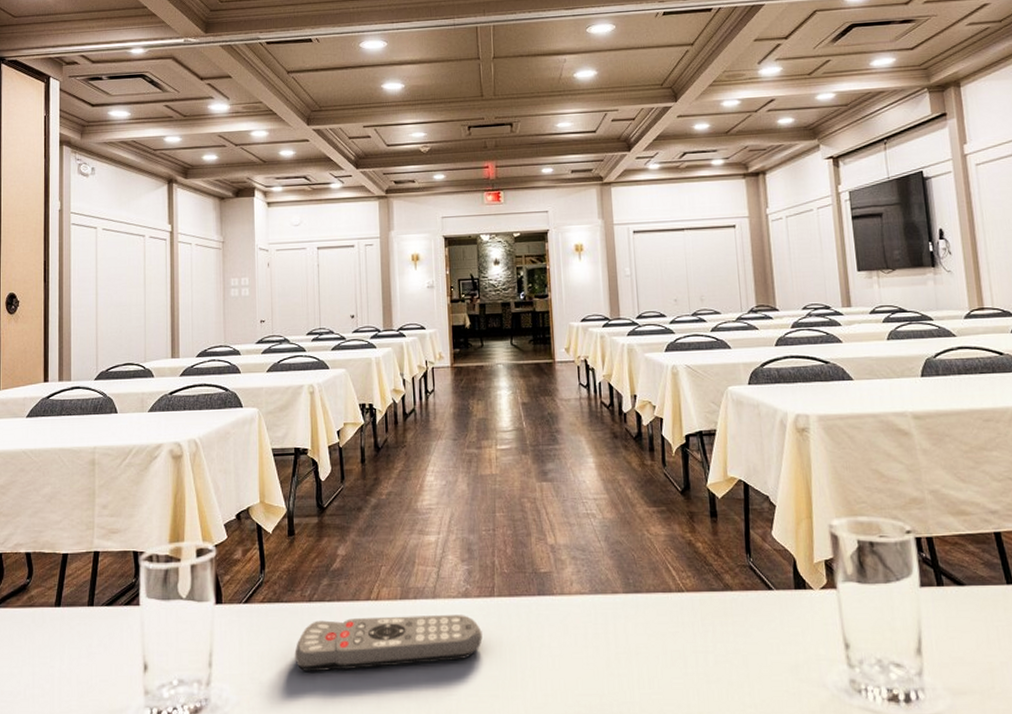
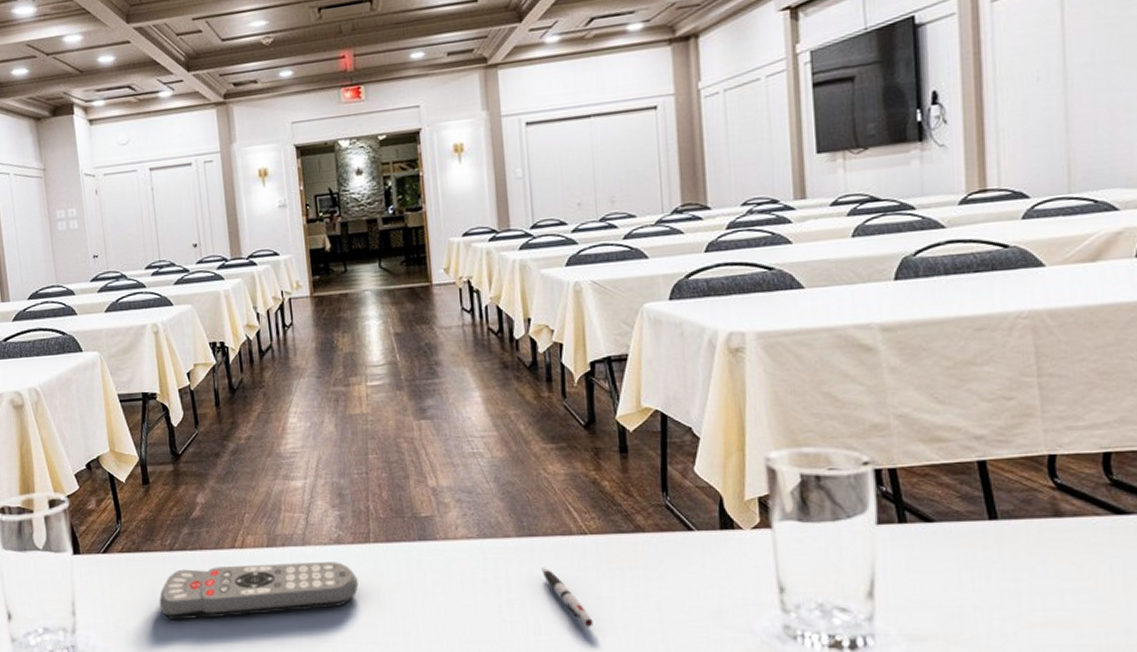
pen: none [645,622,690,681] -> present [541,567,593,627]

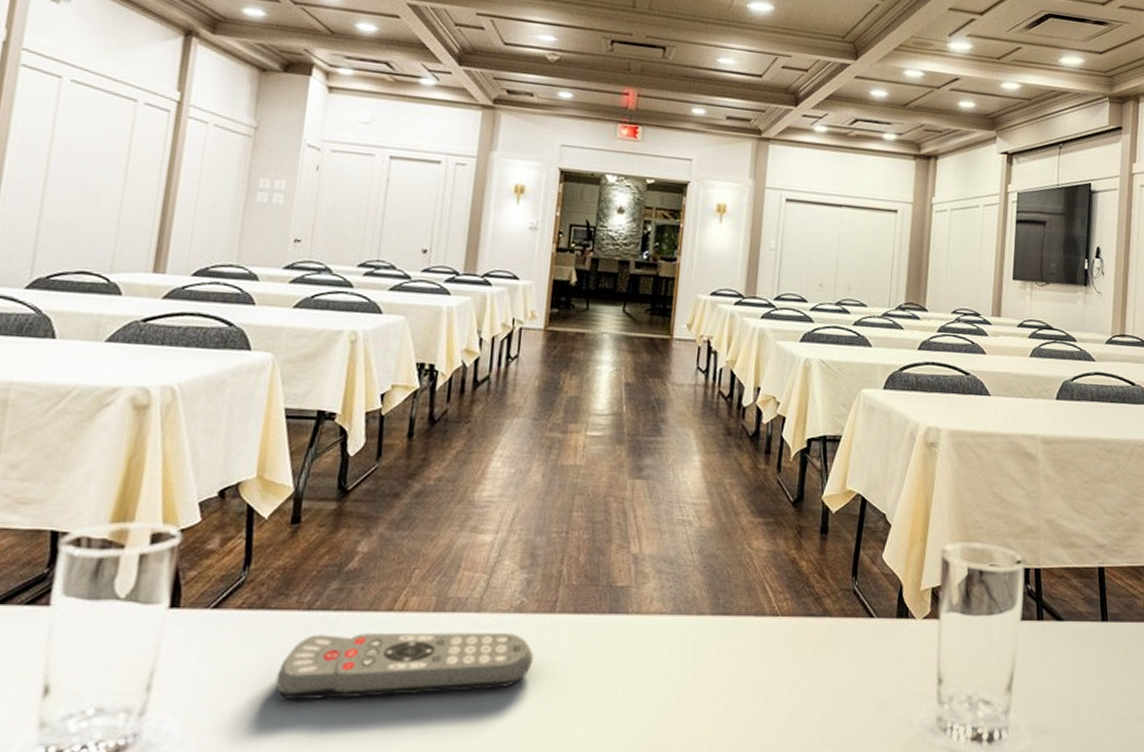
pen: present [541,567,593,627] -> none [729,649,770,717]

